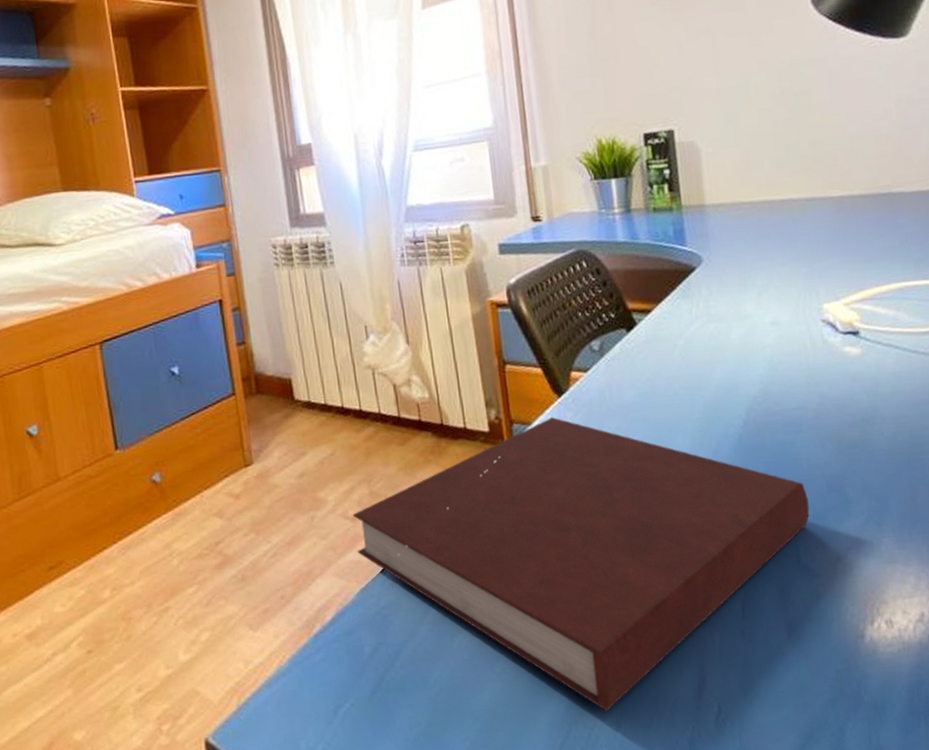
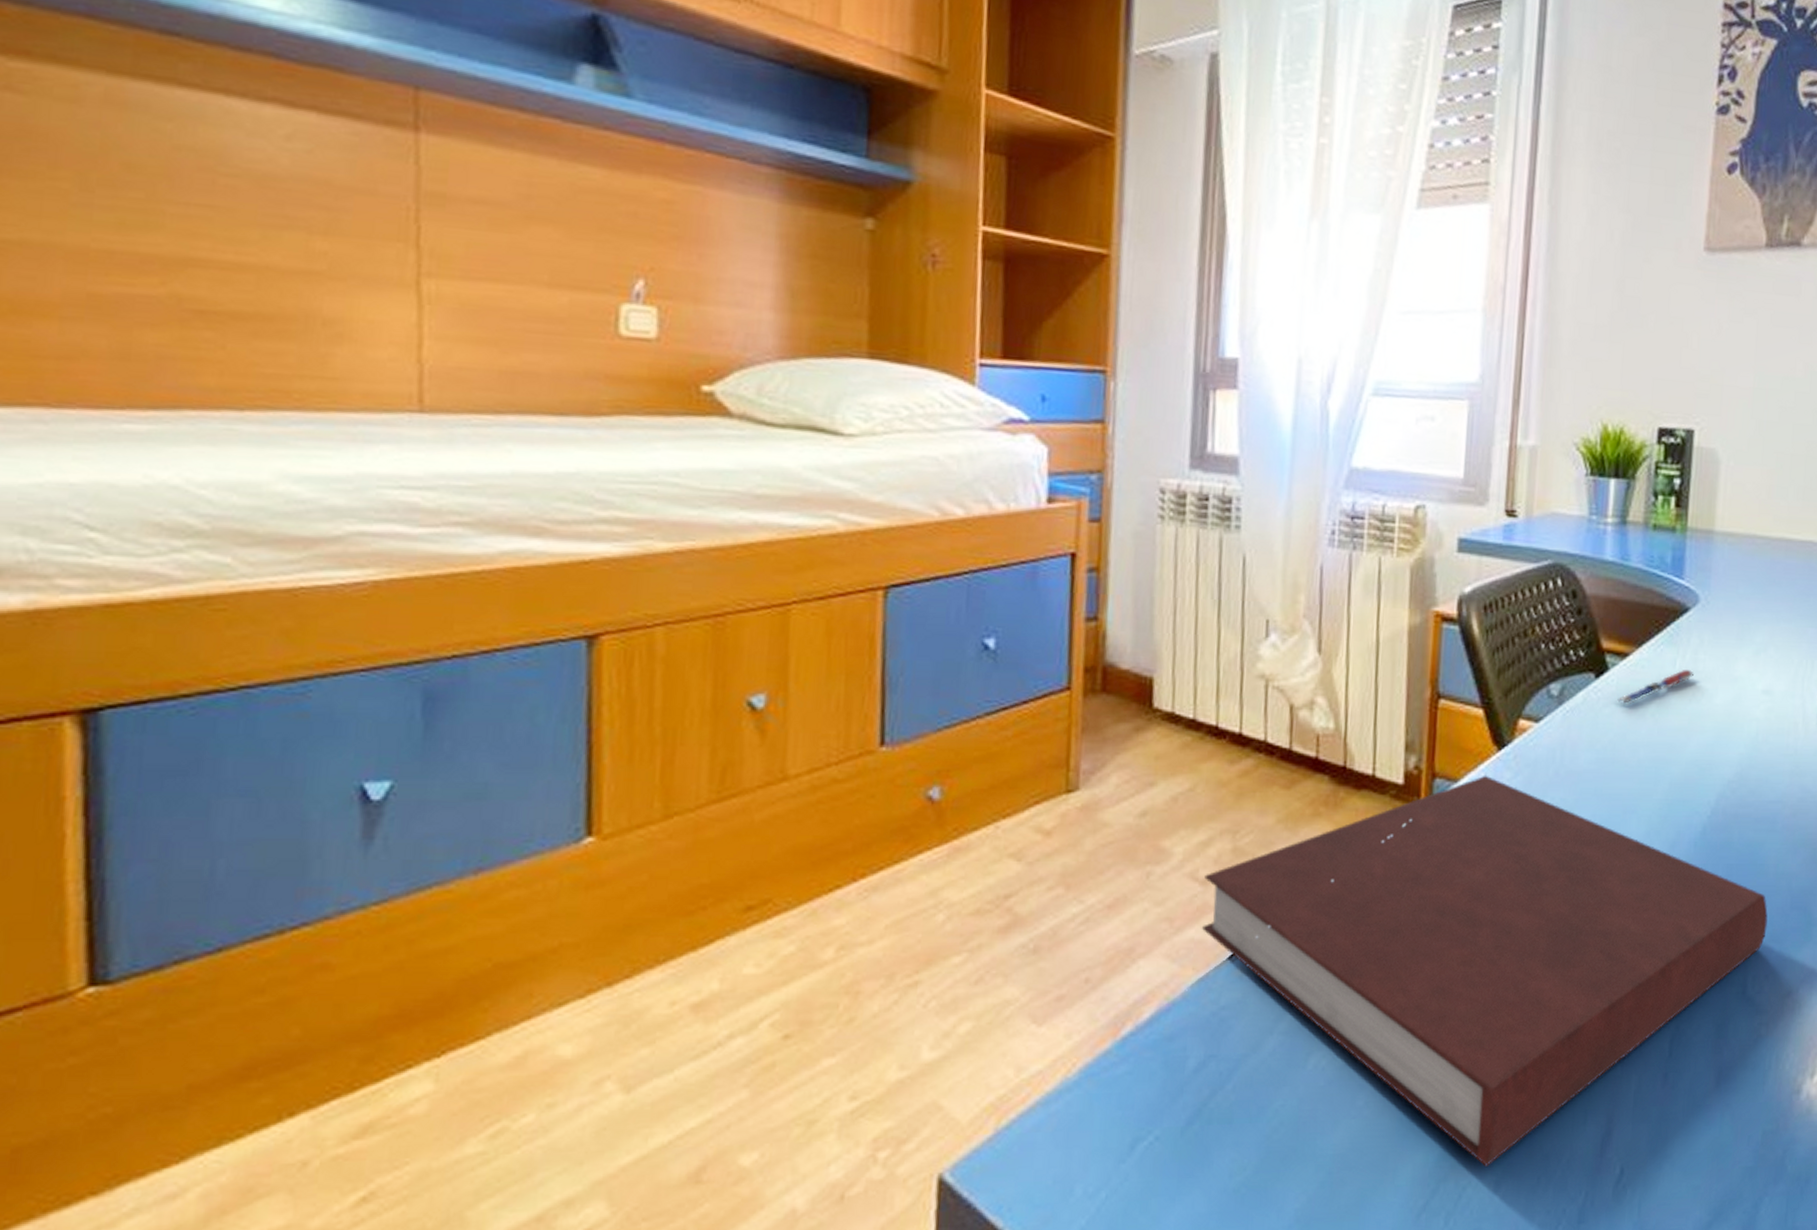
pen: none [648,314,710,349] -> present [1617,669,1695,704]

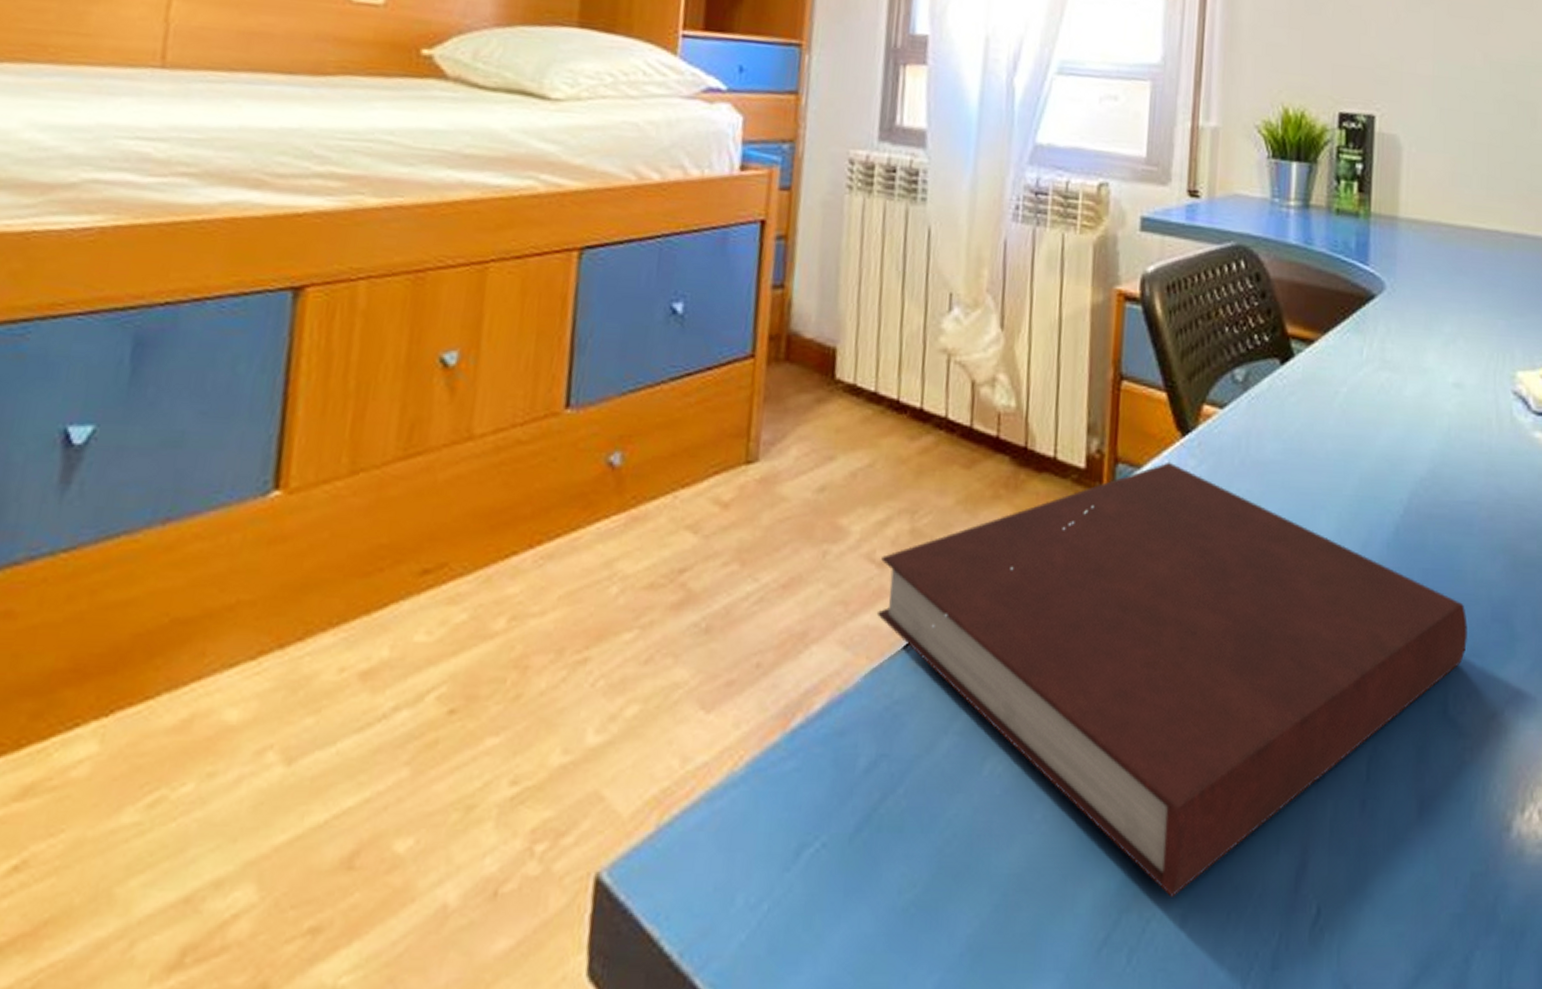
pen: present [1617,669,1695,704] -> none [1303,358,1383,393]

